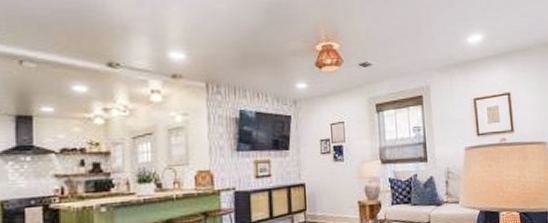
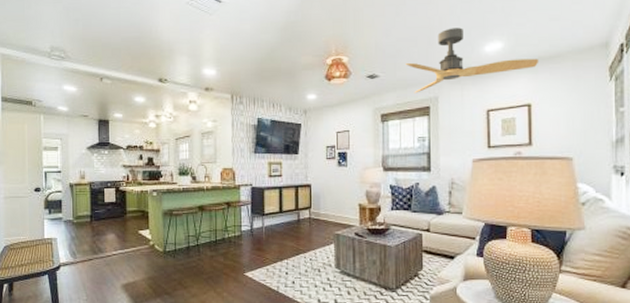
ceiling fan: none [397,18,514,83] -> present [406,27,539,94]

